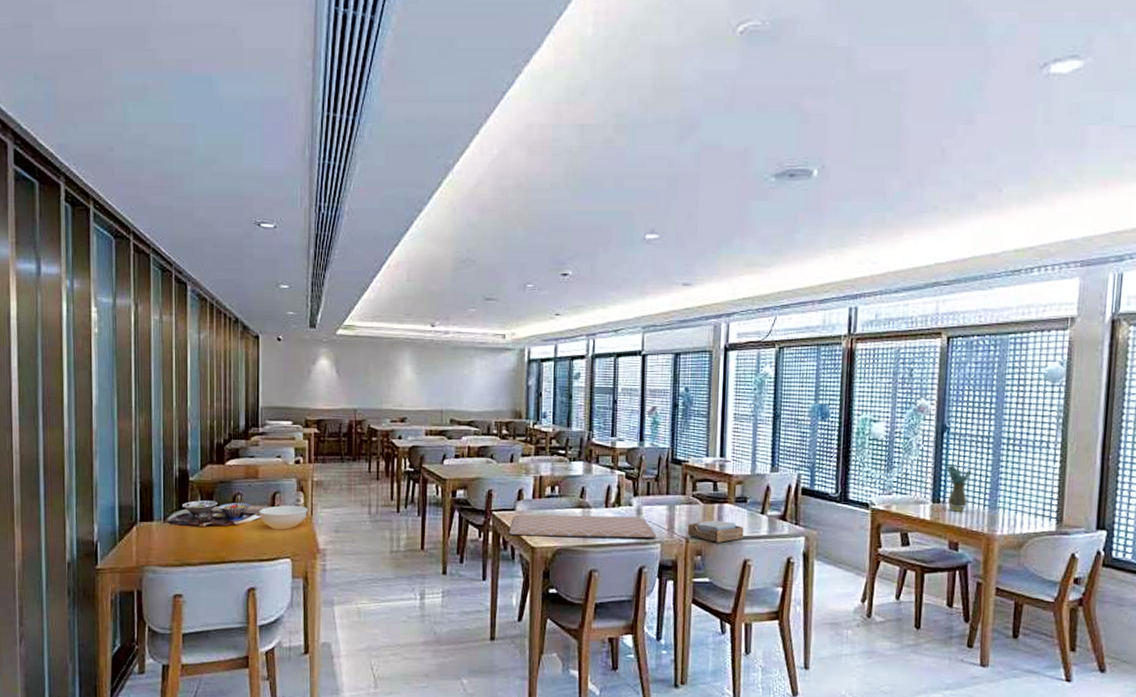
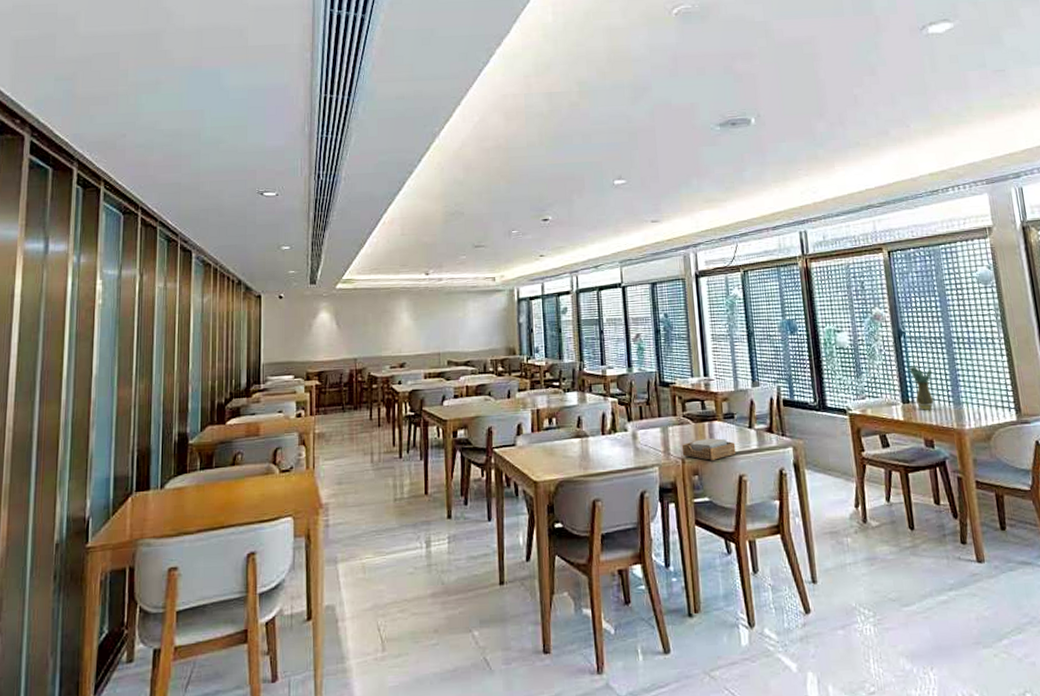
food tray: present [160,485,261,527] -> none [157,443,262,493]
bowl: present [259,505,308,530] -> none [260,460,309,488]
placemat: present [509,514,657,539] -> none [511,442,654,472]

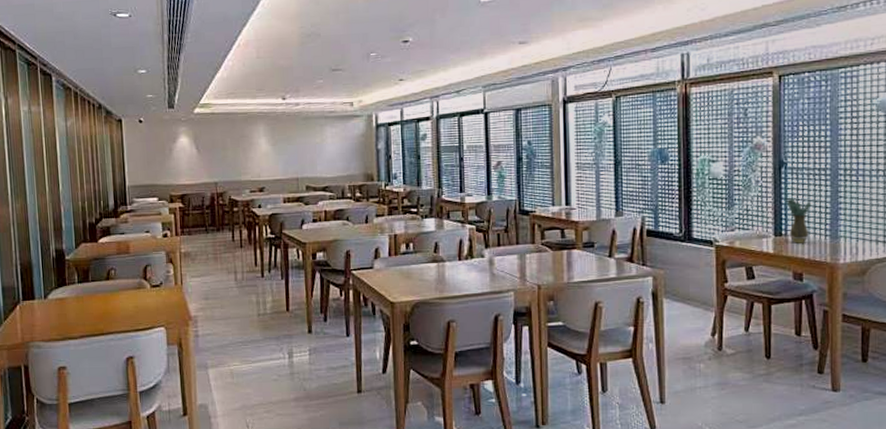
napkin holder: present [681,438,736,461] -> none [538,266,594,287]

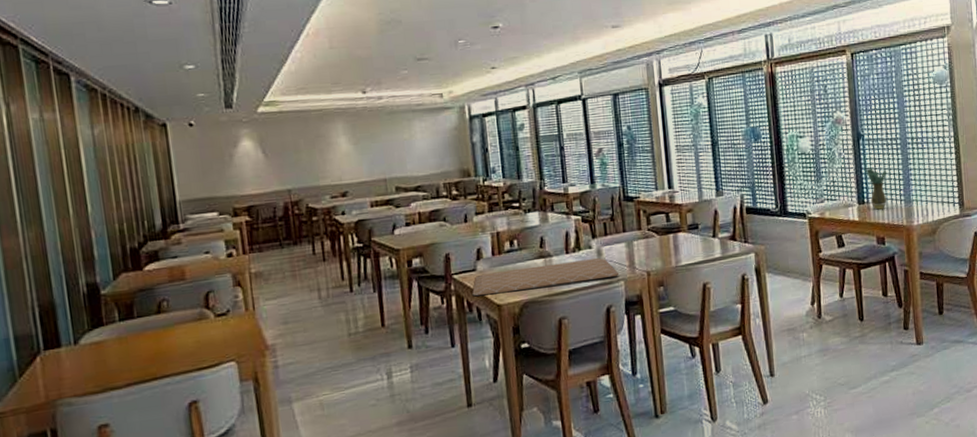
placemat: none [368,267,510,293] -> present [472,258,620,297]

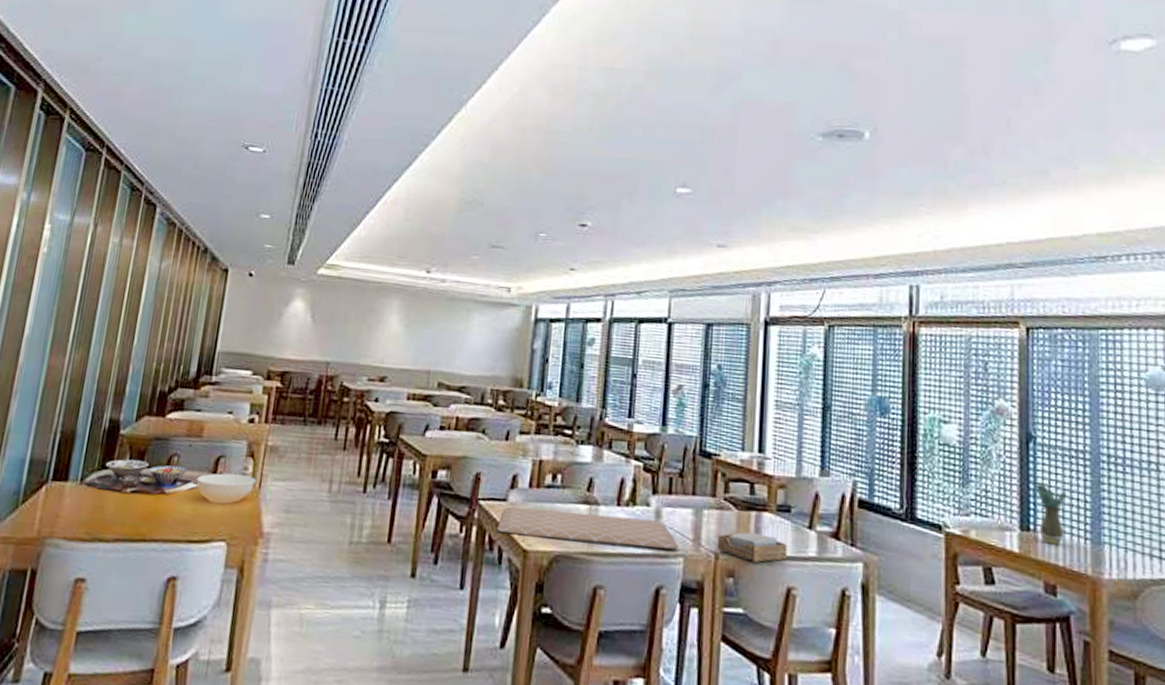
food tray: none [70,288,195,349] -> present [75,444,199,495]
bowl: none [191,302,249,333] -> present [196,473,256,505]
napkin holder: none [647,249,700,272] -> present [716,532,788,563]

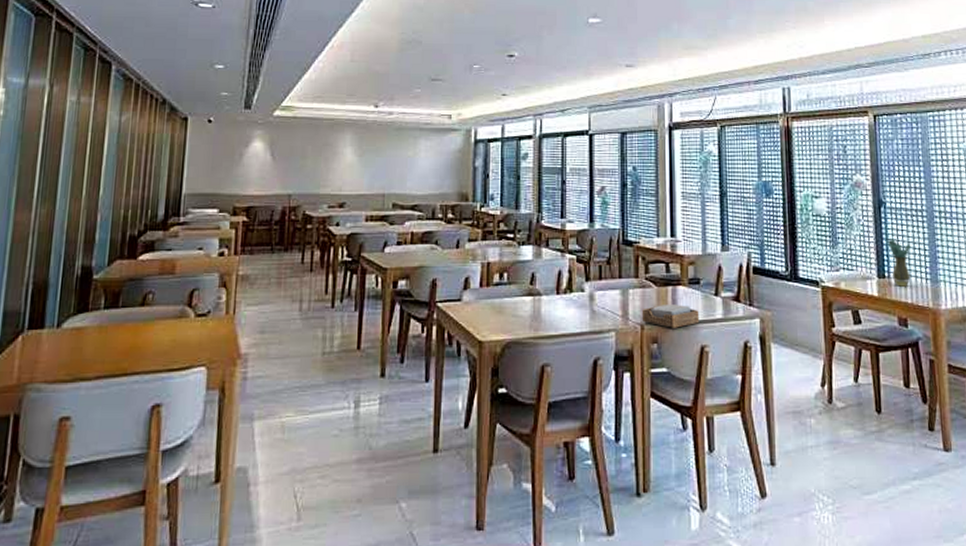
food tray: present [75,444,199,495] -> none [52,282,175,334]
bowl: present [196,473,256,505] -> none [172,304,230,333]
placemat: present [497,506,679,550] -> none [454,303,611,329]

